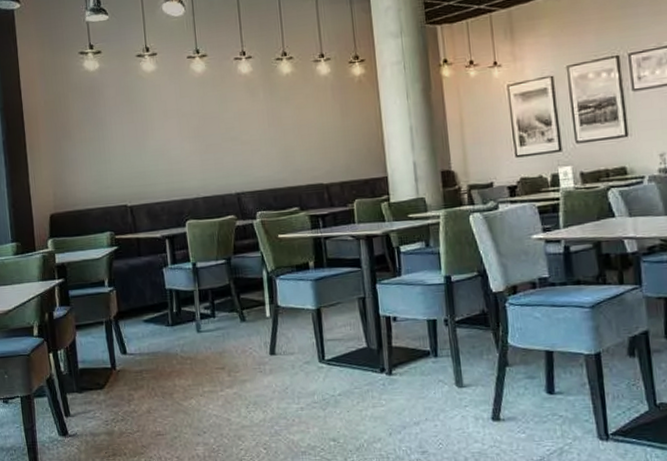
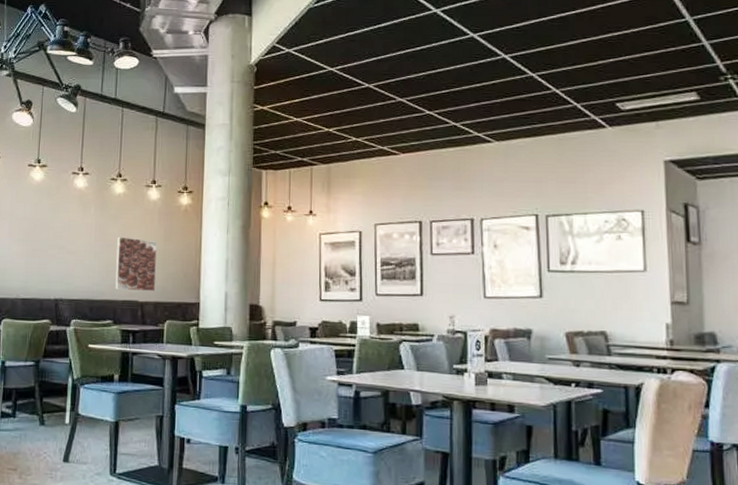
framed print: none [292,118,340,175] -> present [115,236,157,291]

